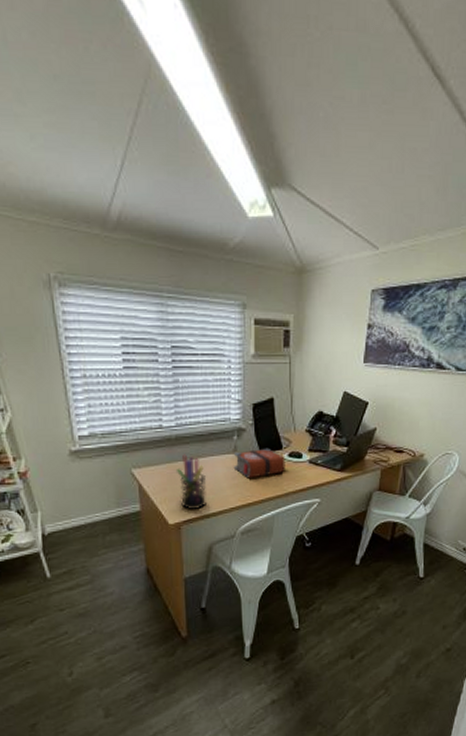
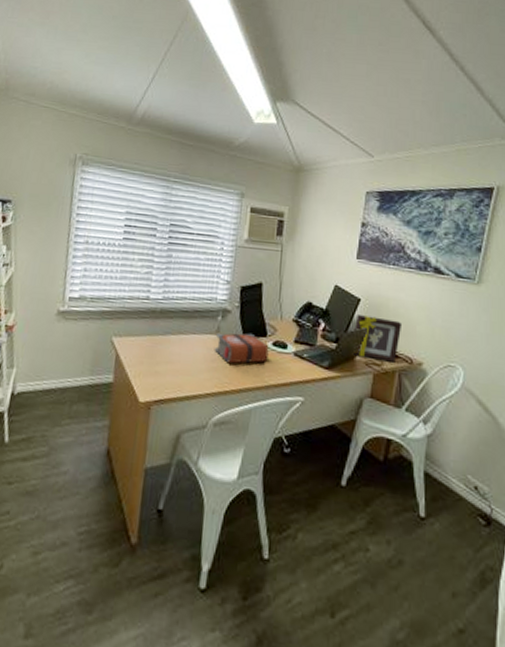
pen holder: present [177,454,206,509] -> none [155,328,184,389]
picture frame: none [362,417,407,457] -> present [352,315,403,363]

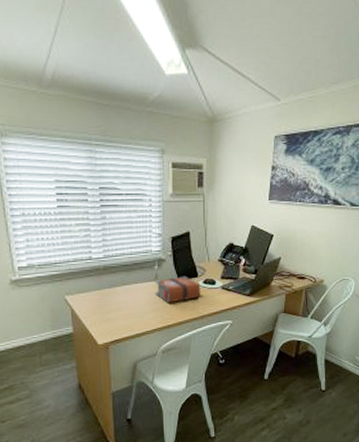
picture frame: present [352,315,403,363] -> none [268,248,308,283]

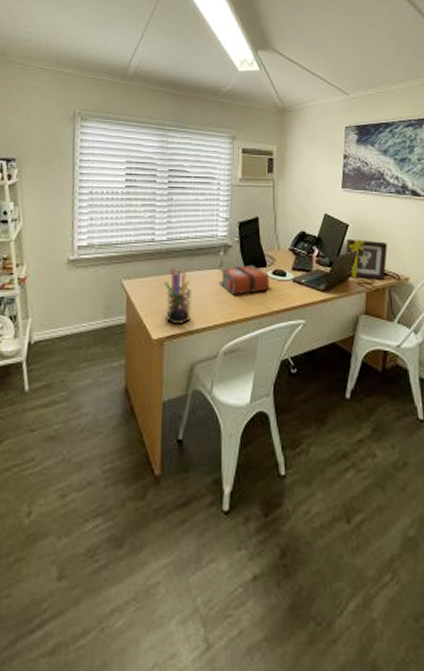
pen holder: none [105,282,131,331] -> present [164,267,191,324]
picture frame: none [268,248,308,283] -> present [345,239,388,280]

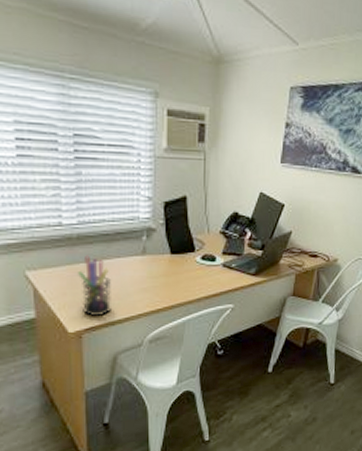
bible: present [219,264,270,295] -> none [142,250,198,283]
picture frame: present [345,239,388,280] -> none [277,220,322,262]

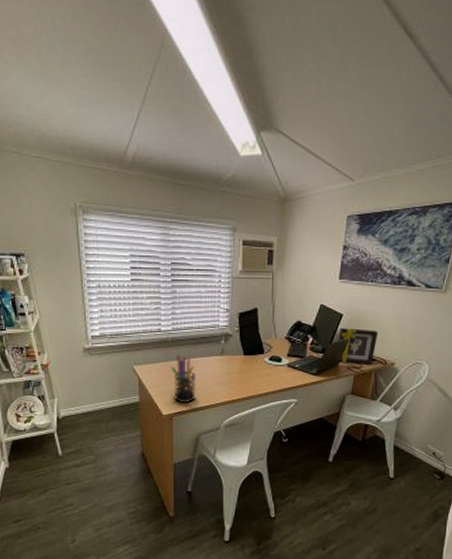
picture frame: none [277,220,322,262] -> present [336,328,379,365]

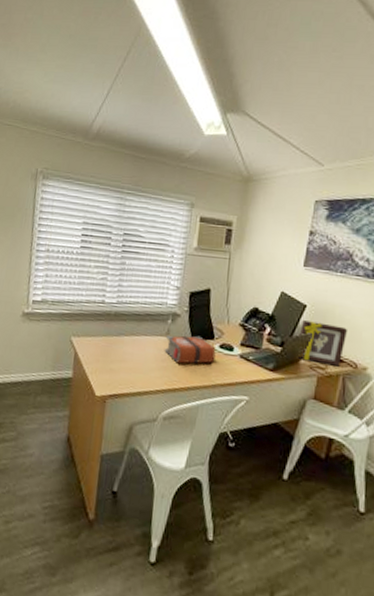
pen holder: present [171,354,196,403] -> none [110,330,137,386]
bible: none [220,352,266,378] -> present [164,335,216,364]

